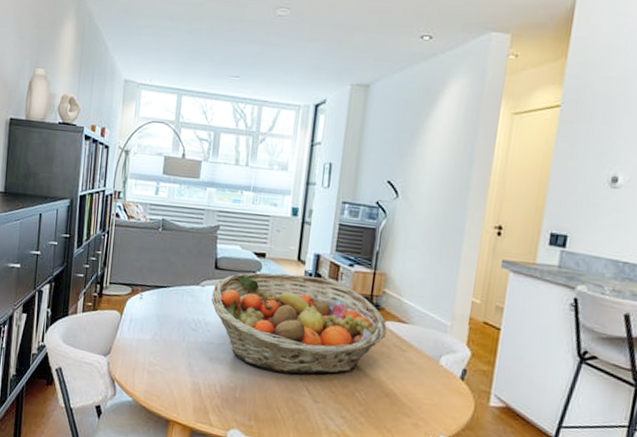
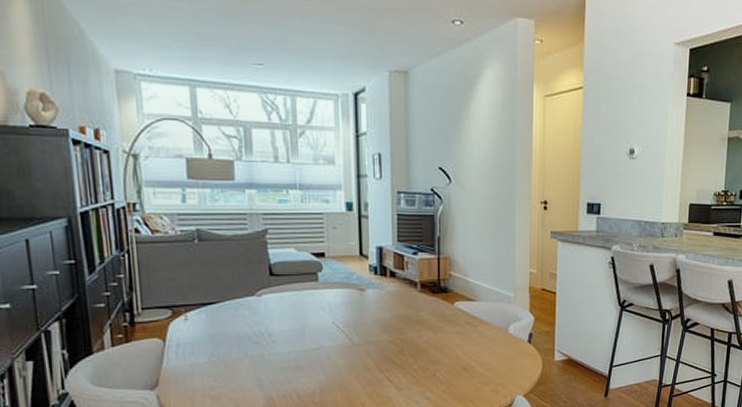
fruit basket: present [211,272,387,374] -> none [271,270,457,369]

